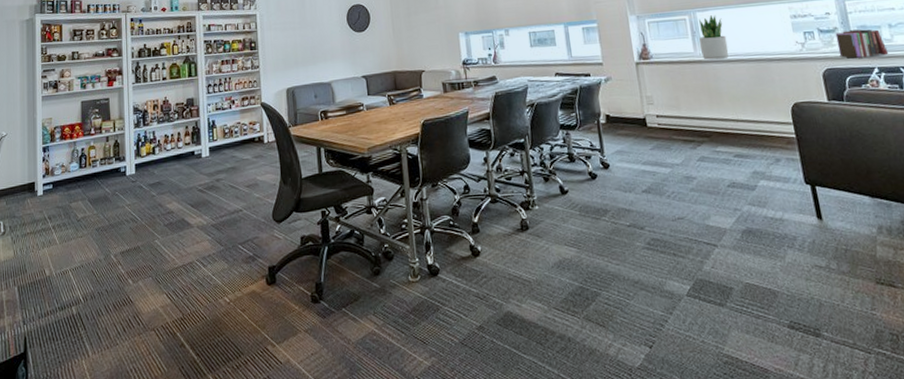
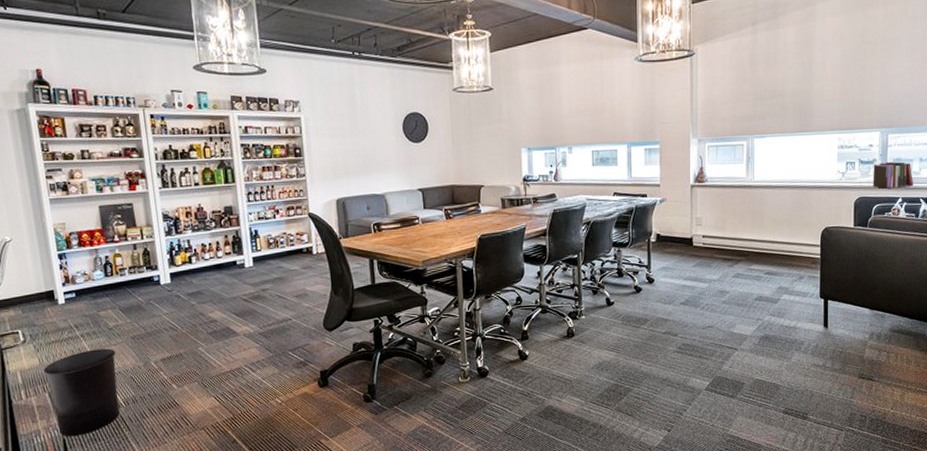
waste bin: none [16,240,81,334] -> present [43,348,120,436]
planter: present [699,15,729,60] -> none [753,142,778,185]

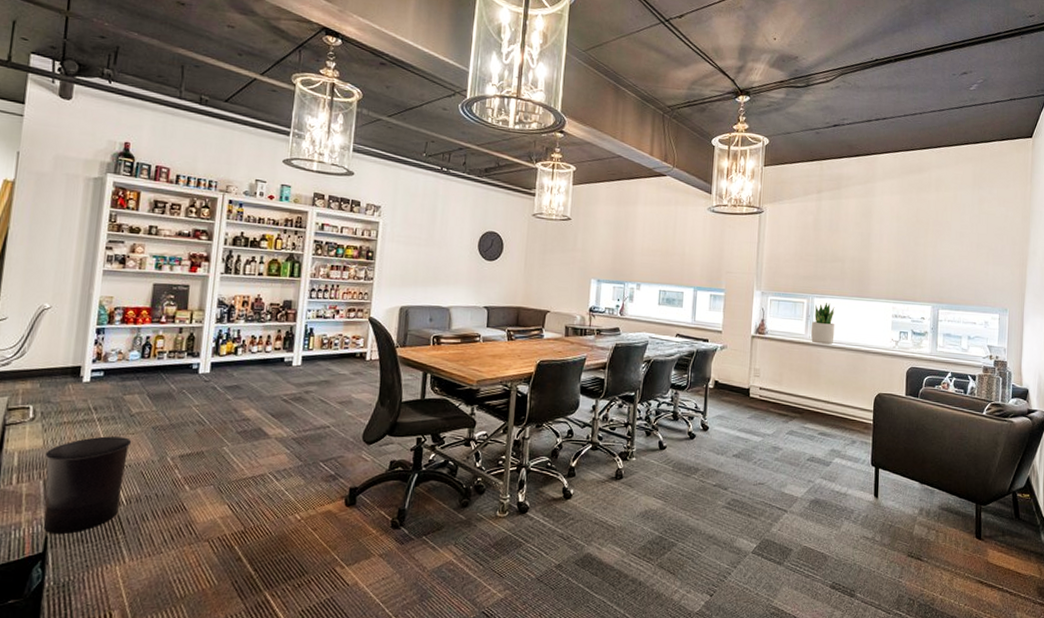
planter: none [753,142,778,185] -> present [811,303,835,345]
books: present [872,162,914,189] -> none [924,336,963,363]

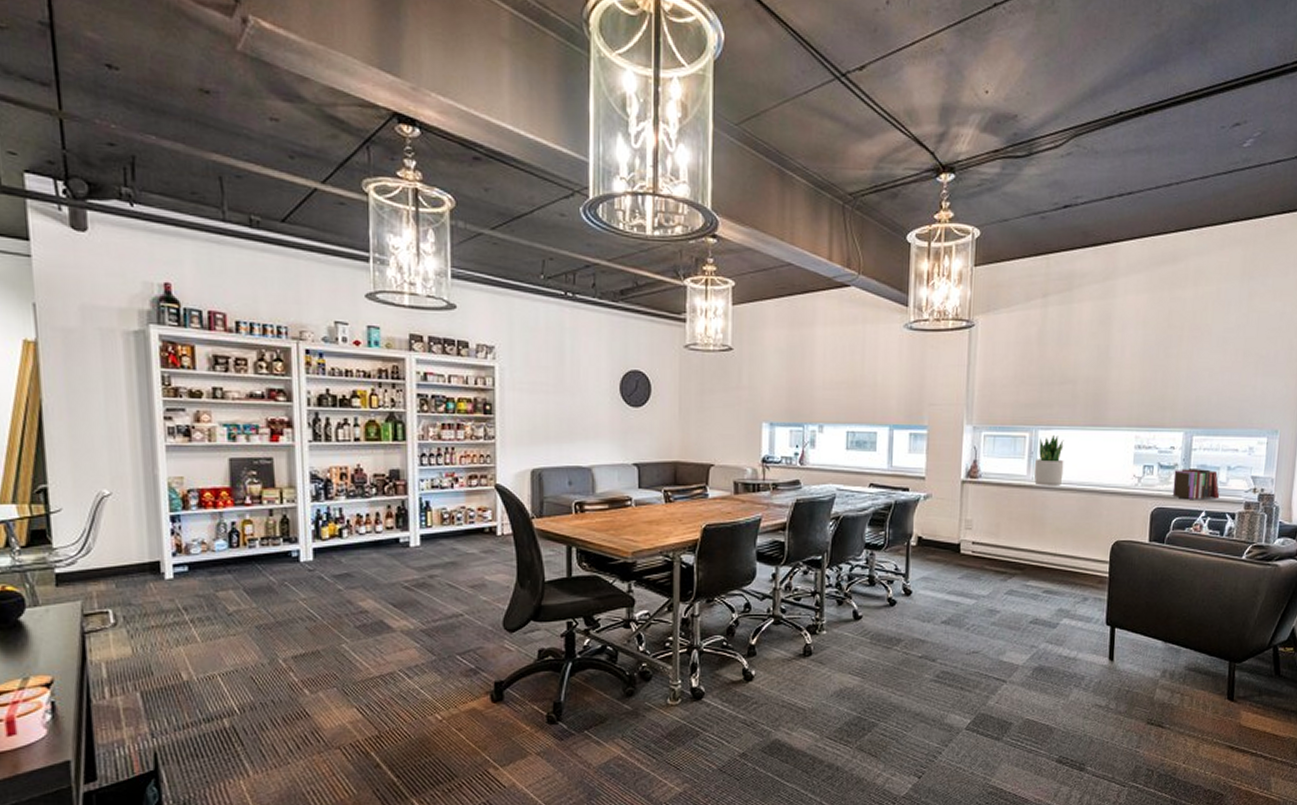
waste bin: present [43,436,132,534] -> none [136,639,235,749]
books: none [924,336,963,363] -> present [1172,469,1220,499]

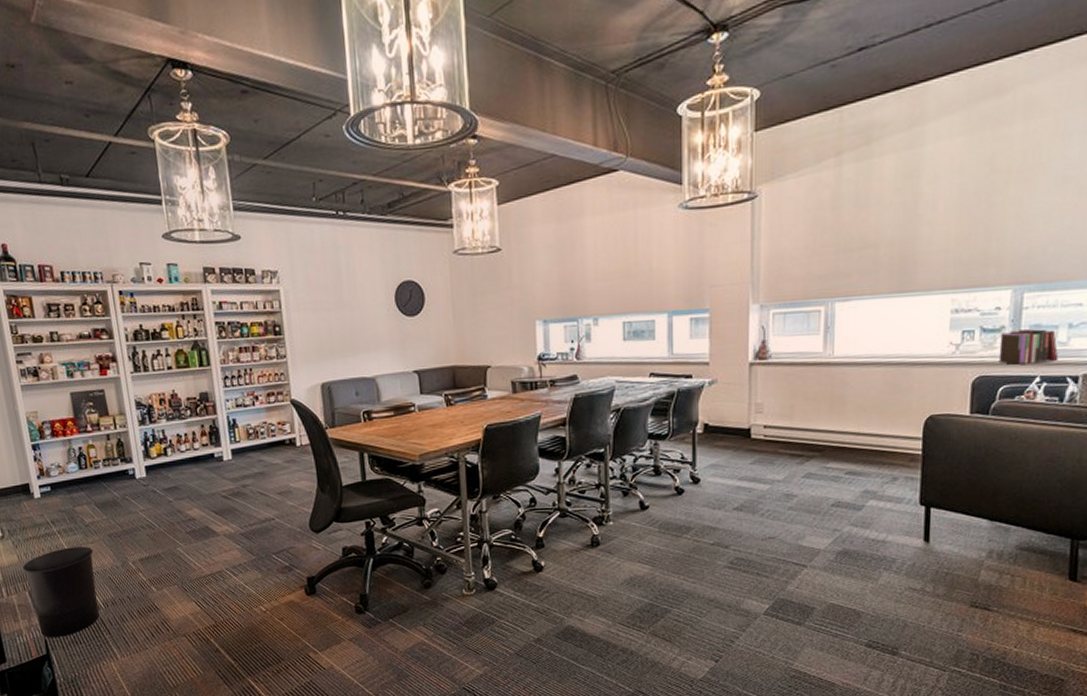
waste bin: none [136,639,235,749] -> present [22,546,100,637]
planter: present [1034,435,1064,486] -> none [832,306,866,362]

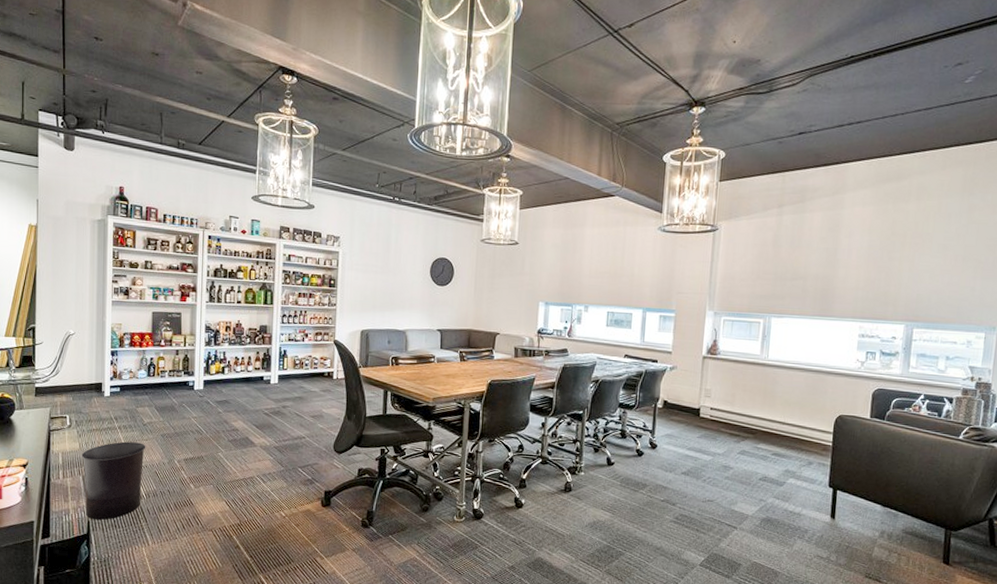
books: present [998,329,1059,365] -> none [893,356,938,385]

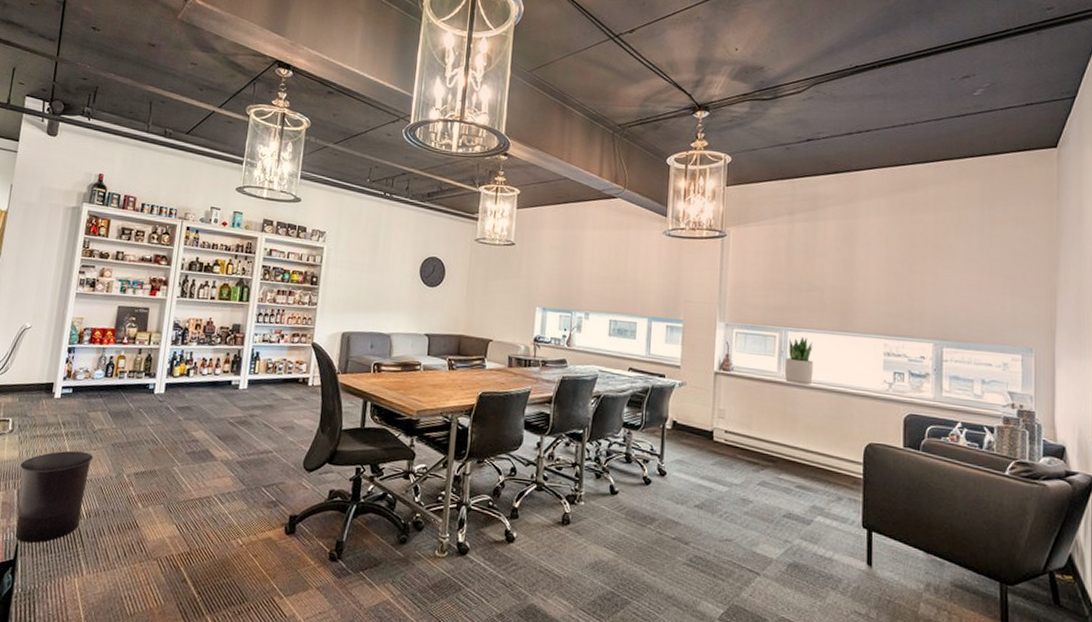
planter: none [767,322,794,365] -> present [785,337,814,385]

